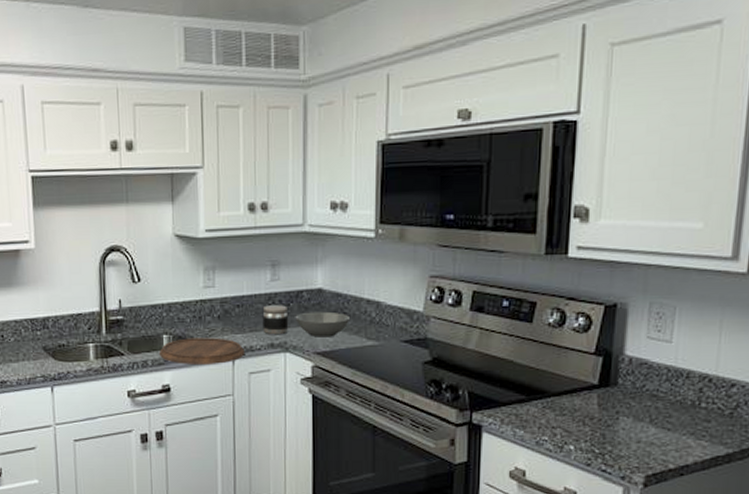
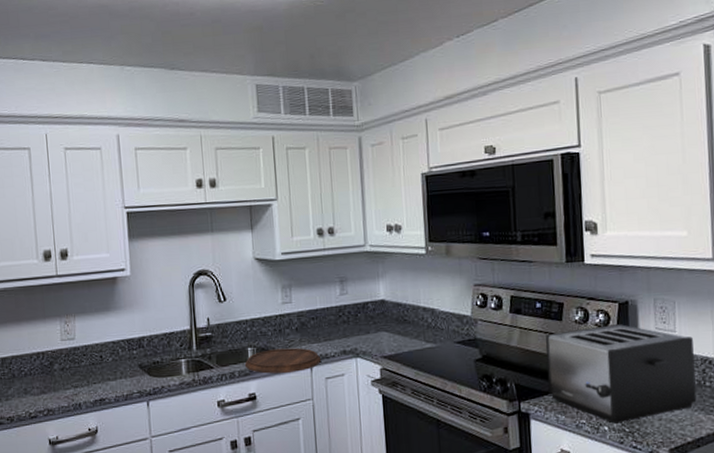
jar: present [262,305,289,335] -> none [334,316,358,343]
bowl: present [295,311,351,338] -> none [363,319,411,343]
toaster: none [507,329,692,443] -> present [545,323,697,423]

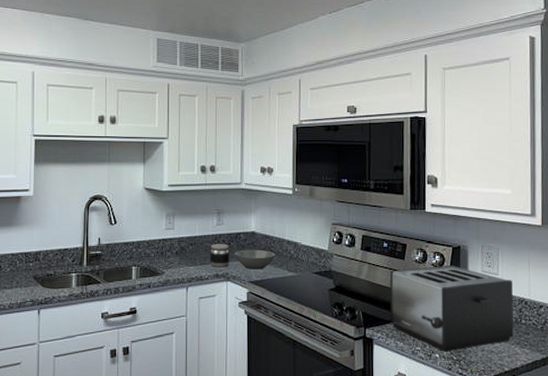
cutting board: present [245,348,322,374] -> none [129,269,197,292]
jar: none [334,316,358,343] -> present [210,244,230,268]
bowl: none [363,319,411,343] -> present [234,249,276,270]

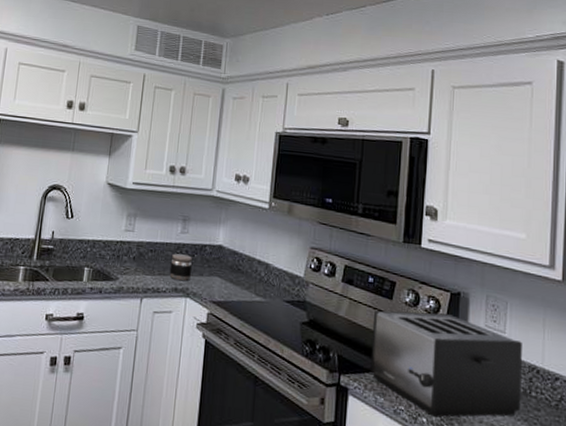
bowl: present [234,249,276,270] -> none [197,264,244,289]

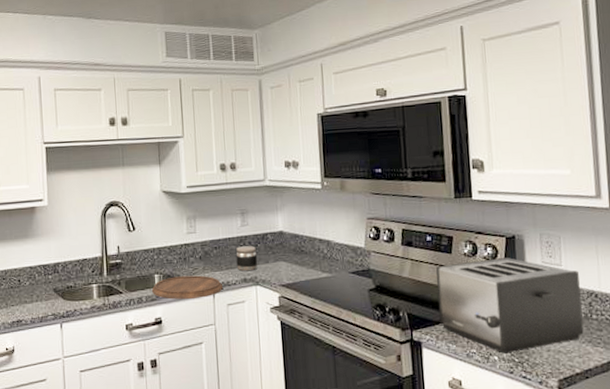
cutting board: none [79,273,153,301] -> present [152,275,224,300]

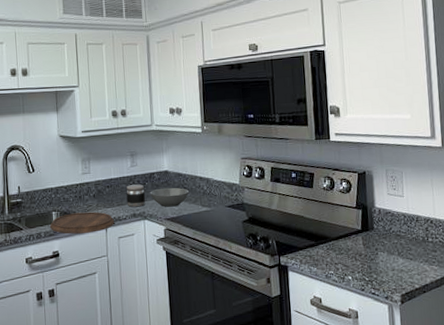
bowl: none [262,250,308,272] -> present [150,187,190,207]
toaster: present [436,256,584,354] -> none [300,190,422,274]

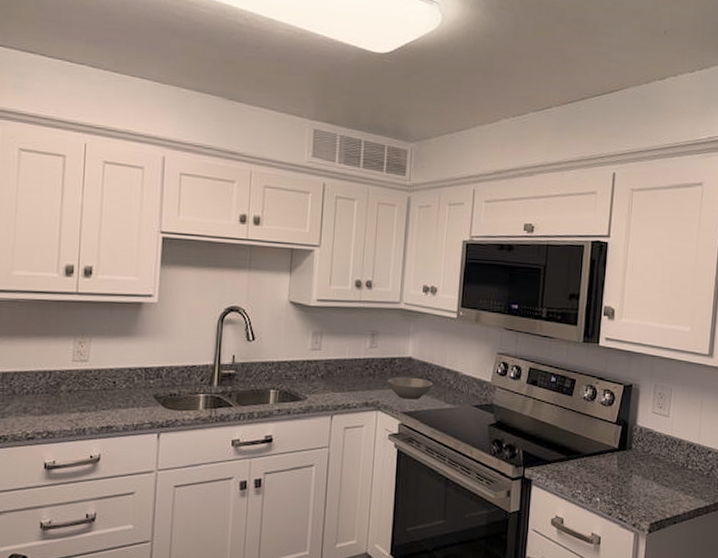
cutting board: present [50,211,115,234] -> none [266,394,343,419]
jar: present [126,184,146,207] -> none [359,369,383,396]

